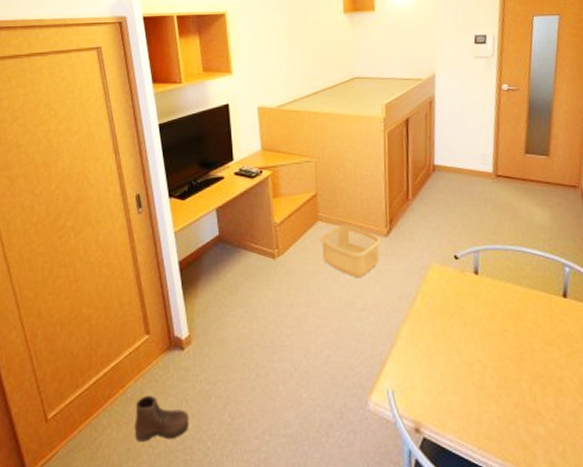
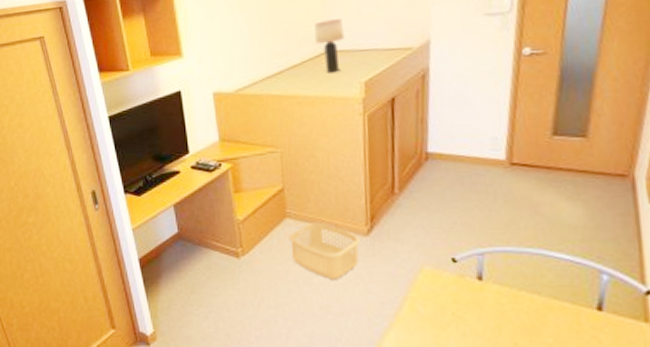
table lamp: none [346,52,370,96] -> present [314,19,345,73]

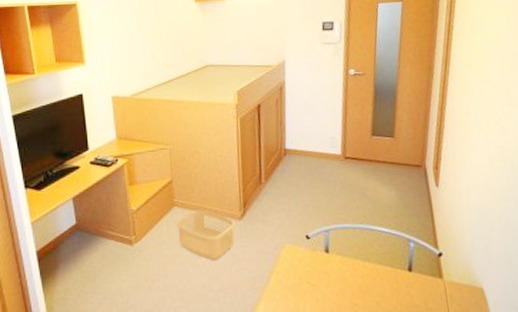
table lamp: present [314,19,345,73] -> none [198,40,222,83]

